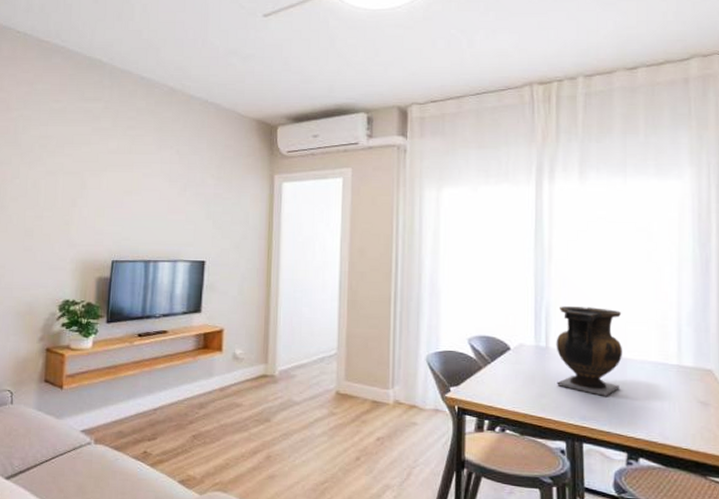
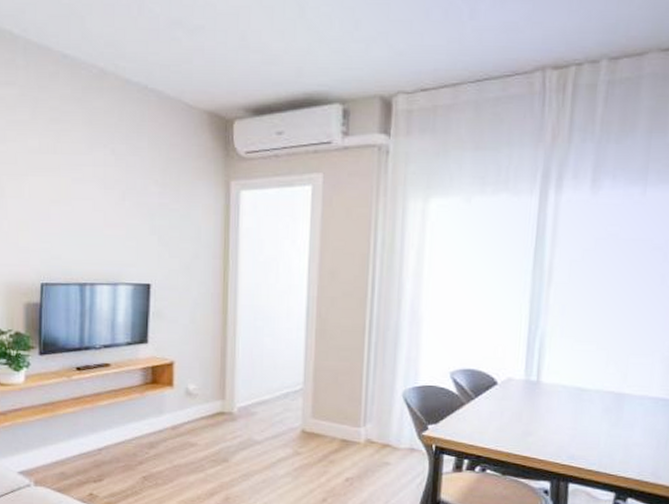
vase: present [556,306,623,396] -> none [546,336,625,434]

